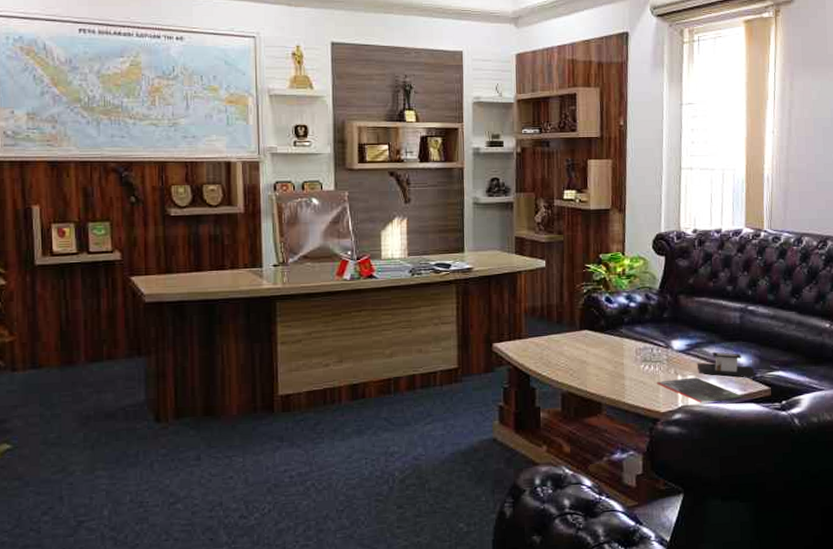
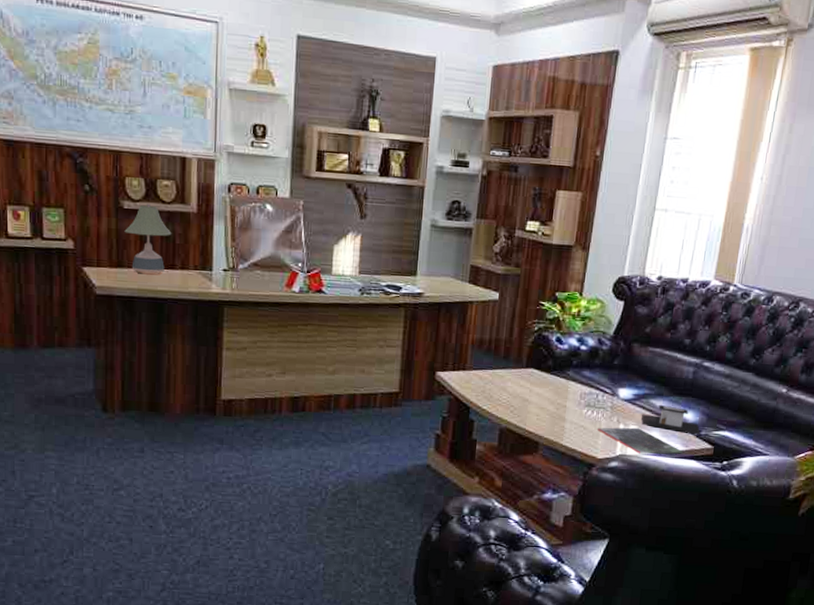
desk lamp: none [172,209,220,278] -> present [124,203,172,275]

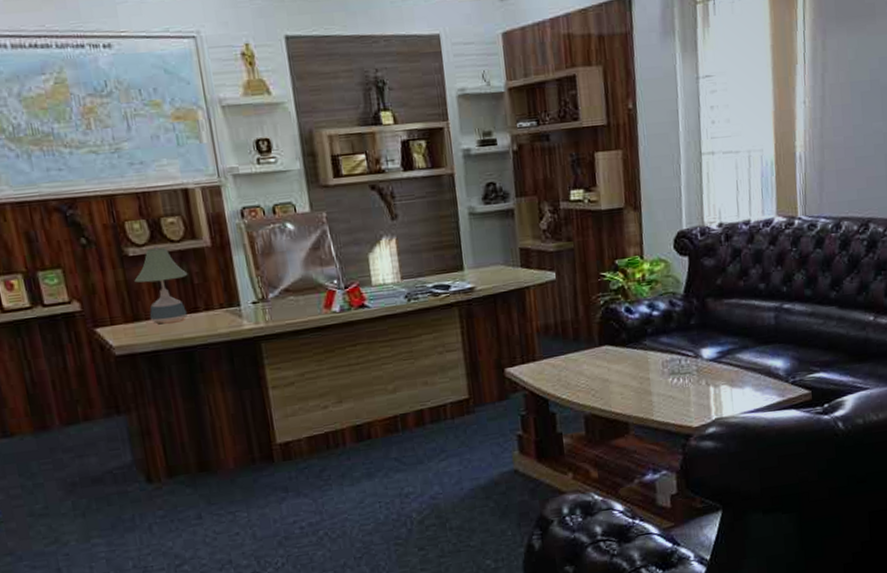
magazine: present [597,427,683,455] -> none [687,386,781,414]
tissue dispenser: present [641,404,701,435] -> none [729,357,796,383]

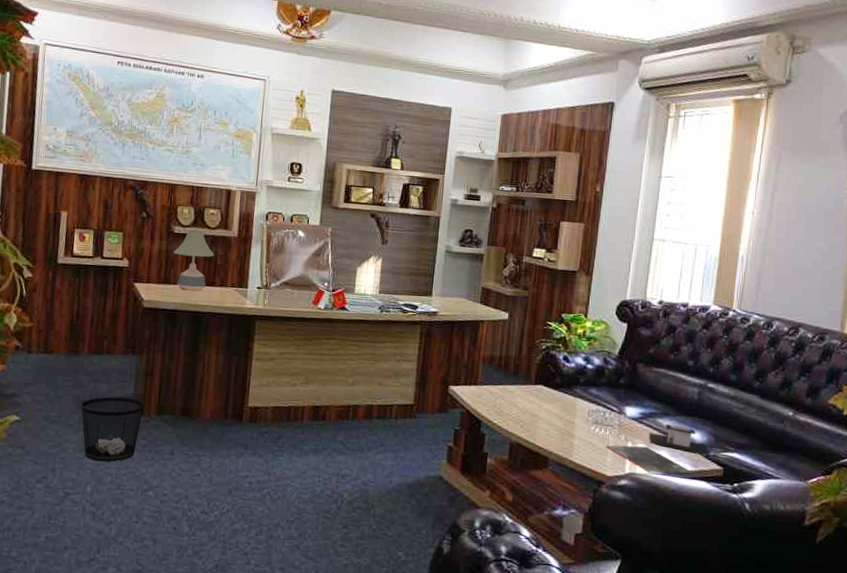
waste bin: none [70,465,154,547] -> present [81,396,145,462]
magazine: none [687,386,781,414] -> present [606,445,692,474]
tissue dispenser: none [729,357,796,383] -> present [648,423,710,456]

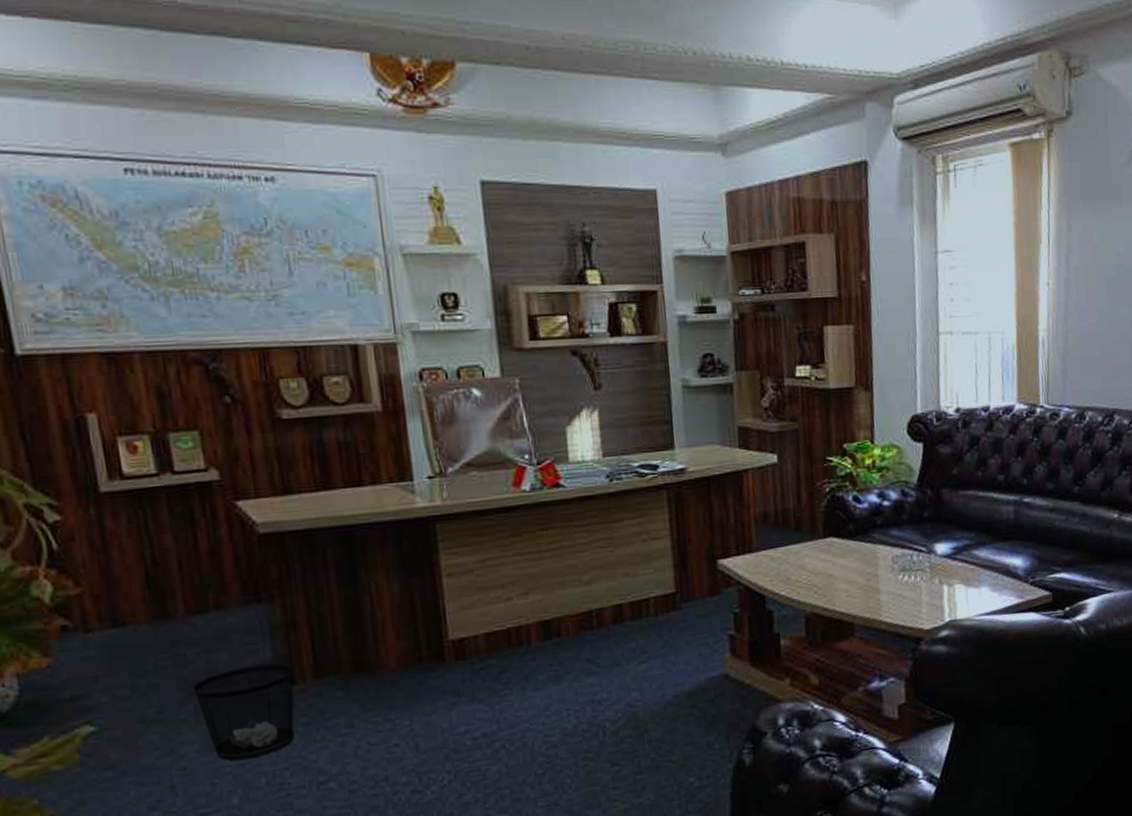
desk lamp: present [173,229,214,291] -> none [287,408,353,499]
magazine: present [606,445,692,474] -> none [919,585,1019,616]
tissue dispenser: present [648,423,710,456] -> none [965,554,1036,583]

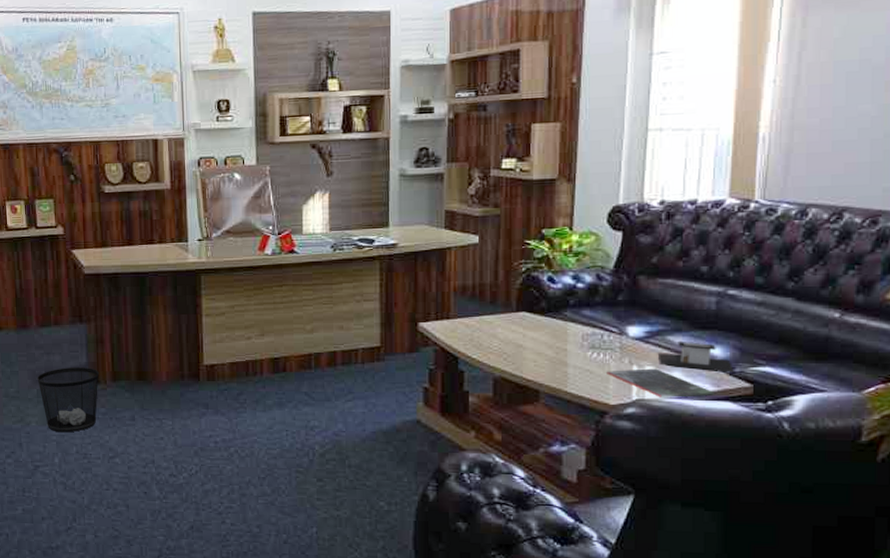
magazine: none [919,585,1019,616] -> present [607,368,714,398]
tissue dispenser: none [965,554,1036,583] -> present [657,341,735,373]

